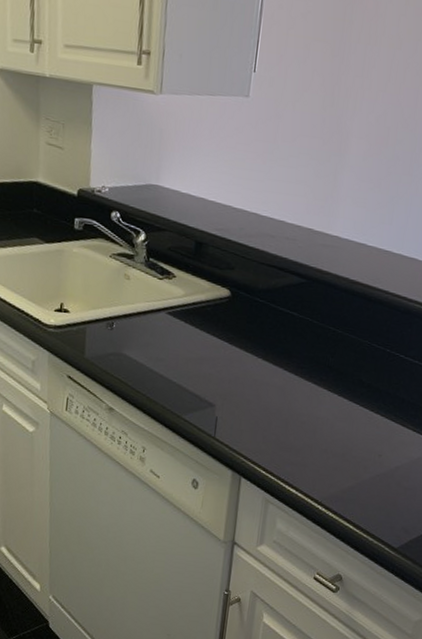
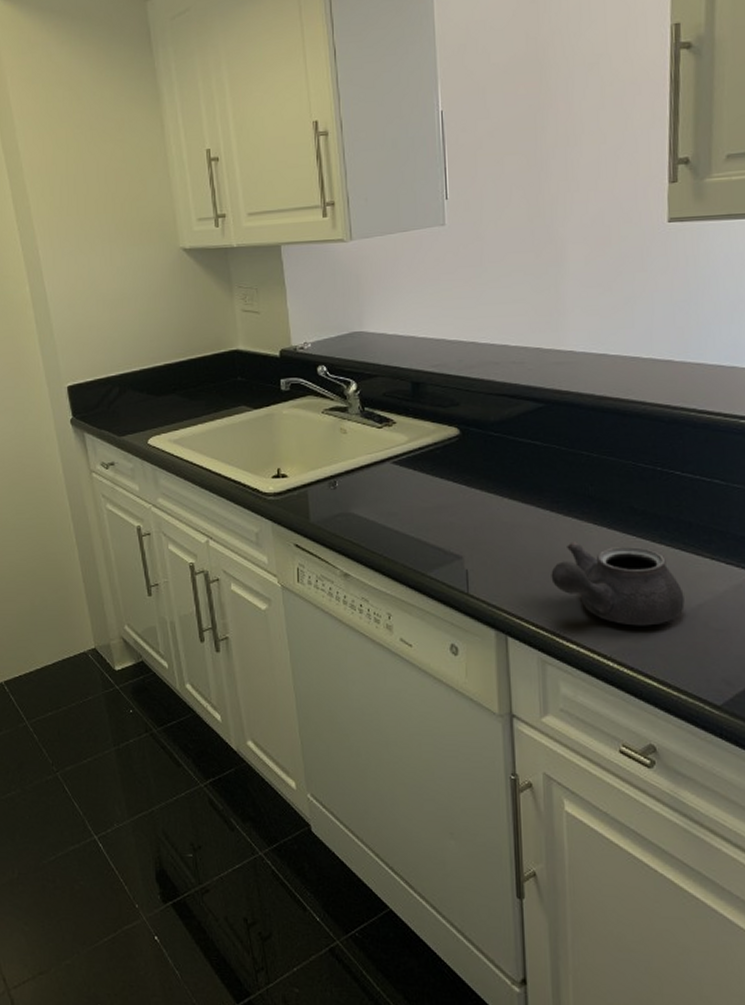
teapot: none [285,403,387,480] -> present [551,541,685,626]

